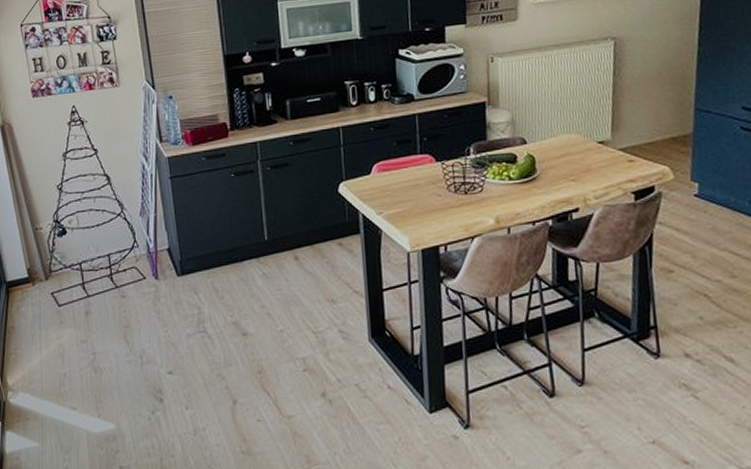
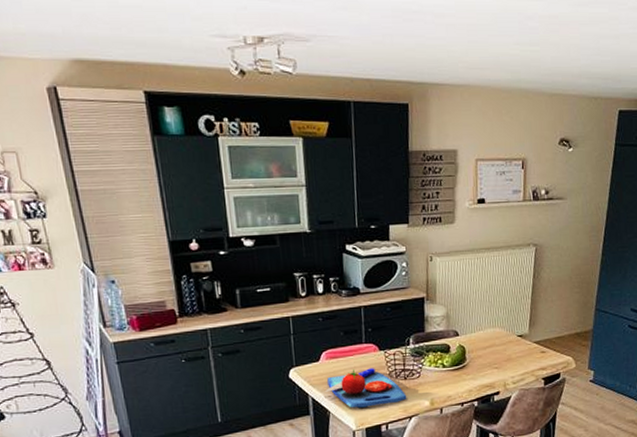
chopping board: none [376,181,468,227] -> present [324,368,407,408]

